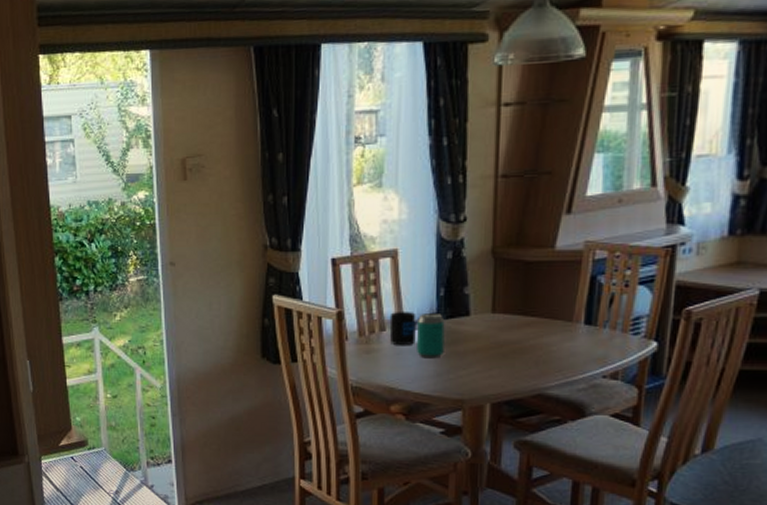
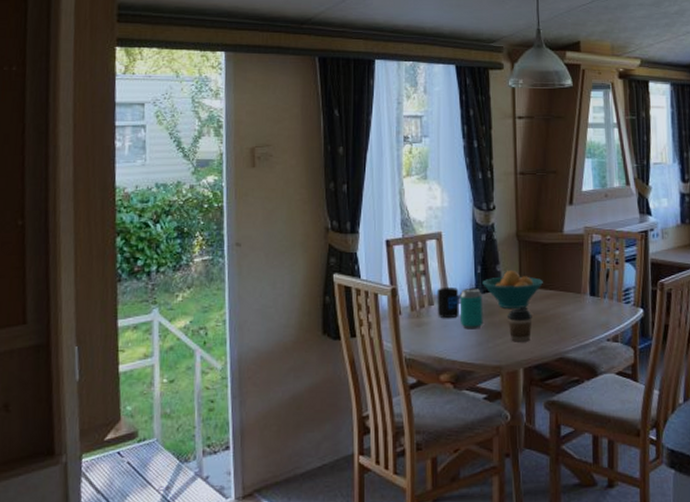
fruit bowl: none [445,292,523,337] -> present [482,269,543,309]
coffee cup: none [475,335,506,375] -> present [508,307,532,342]

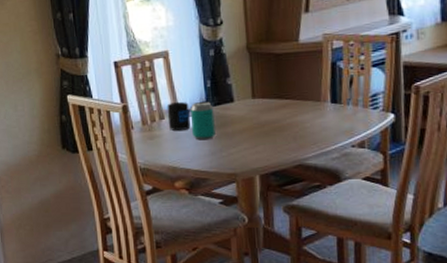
fruit bowl: present [482,269,543,309] -> none [213,82,278,120]
coffee cup: present [508,307,532,342] -> none [241,117,267,151]

